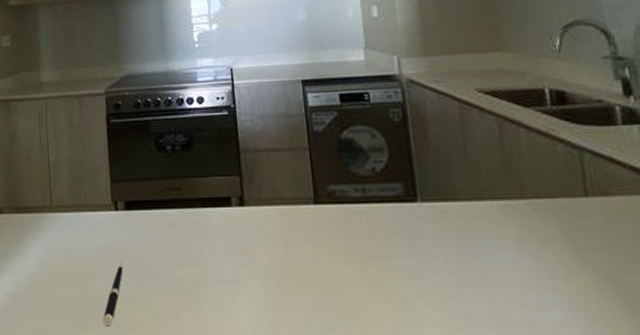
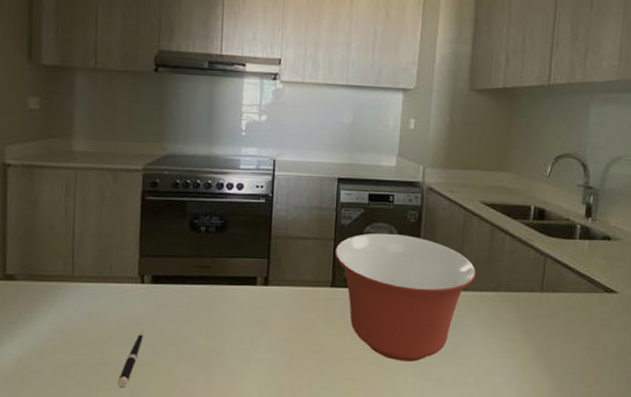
mixing bowl: none [312,137,491,293] -> present [335,233,476,362]

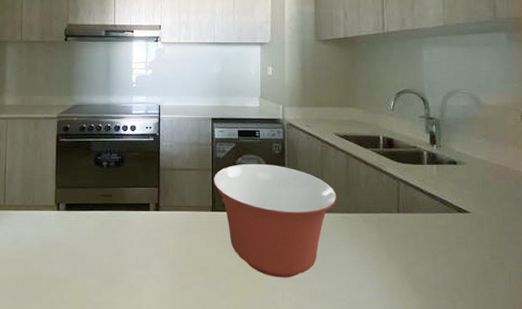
pen: present [117,330,143,388] -> none [39,250,60,301]

